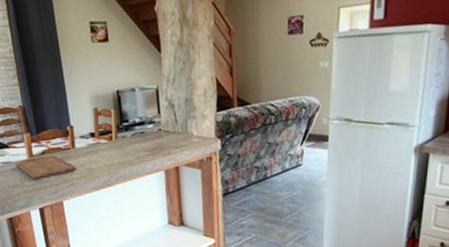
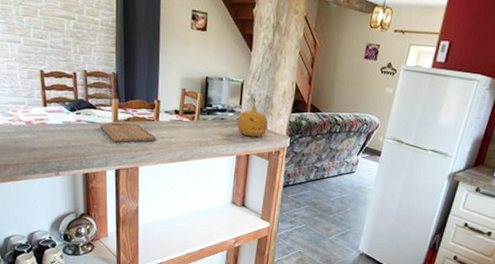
fruit: none [158,112,194,147] -> present [237,105,269,138]

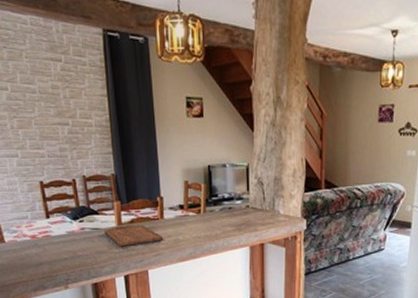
fruit: present [237,105,269,138] -> none [246,190,281,224]

